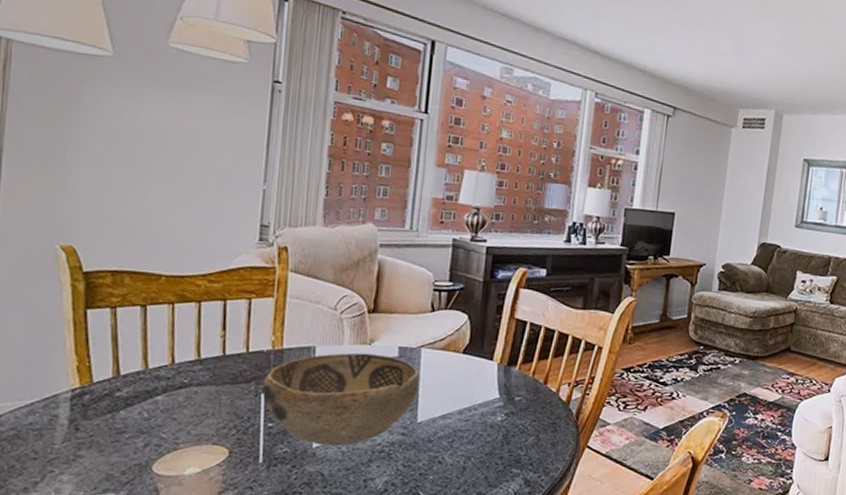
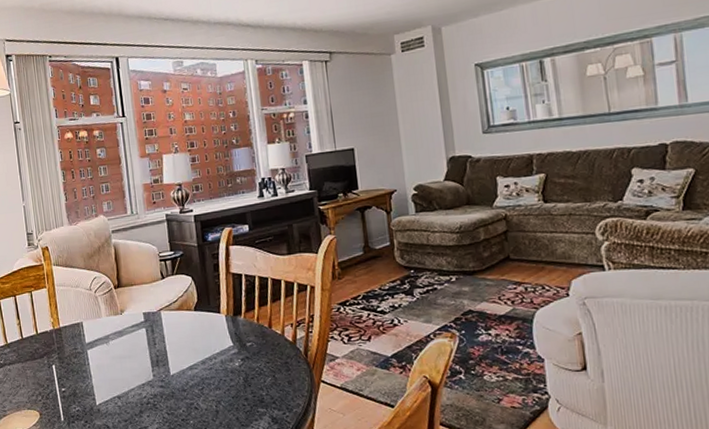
decorative bowl: present [262,352,420,447] -> none [51,321,166,403]

